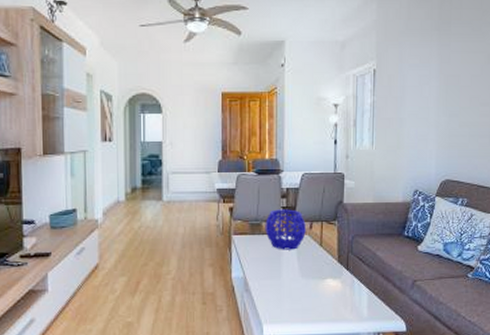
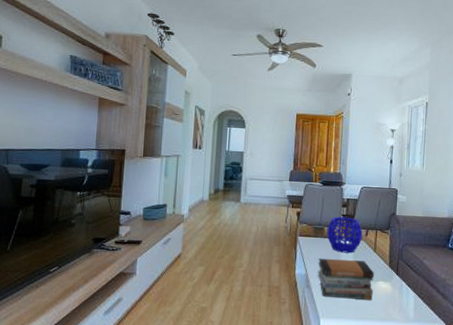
book stack: none [257,257,322,301] -> present [317,258,375,301]

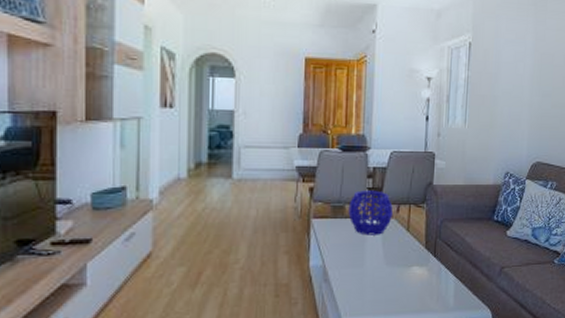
book stack: present [317,258,375,301] -> none [337,243,408,291]

